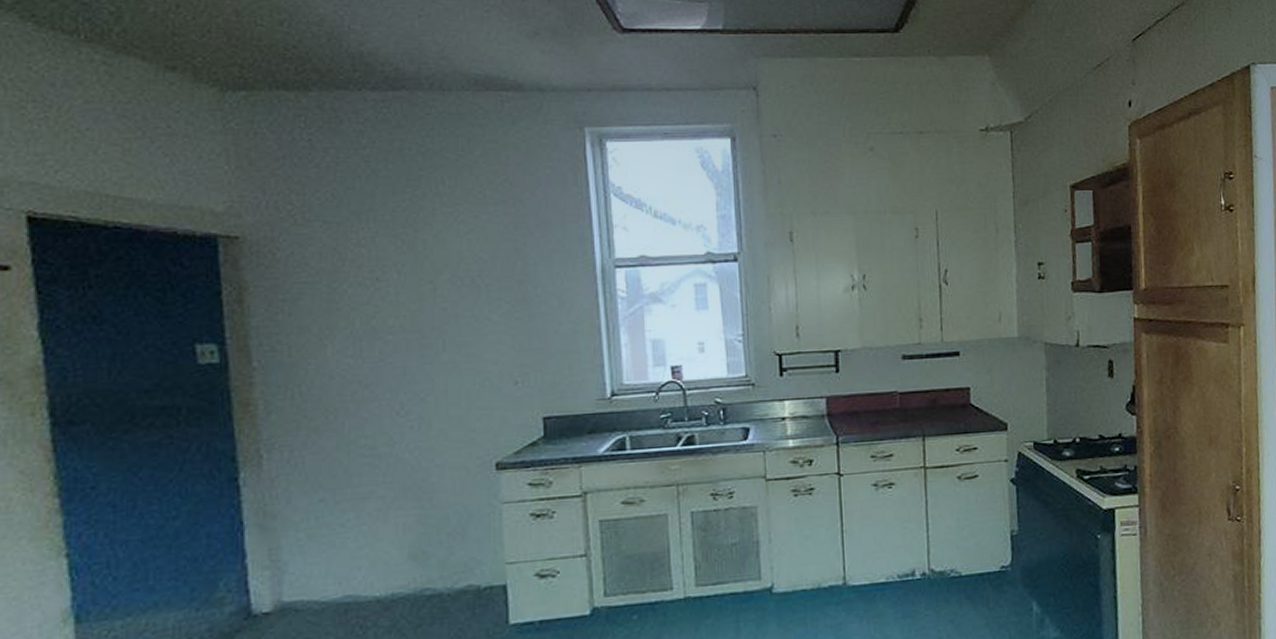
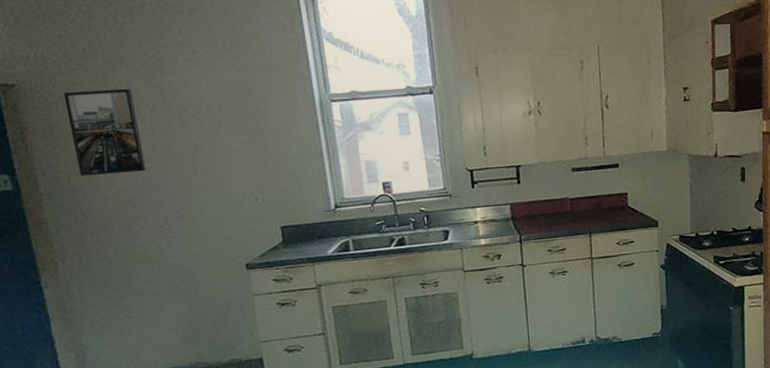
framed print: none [296,245,384,348] -> present [63,88,146,176]

